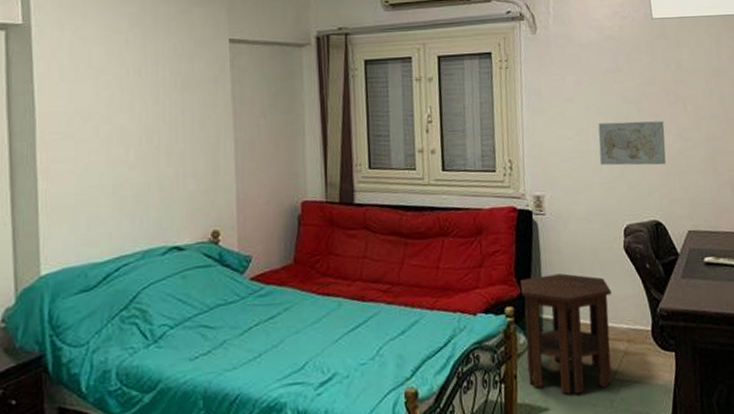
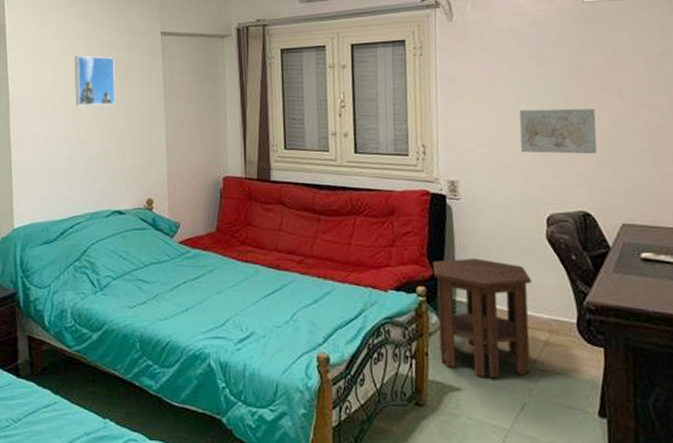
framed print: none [122,64,174,125] -> present [74,55,115,106]

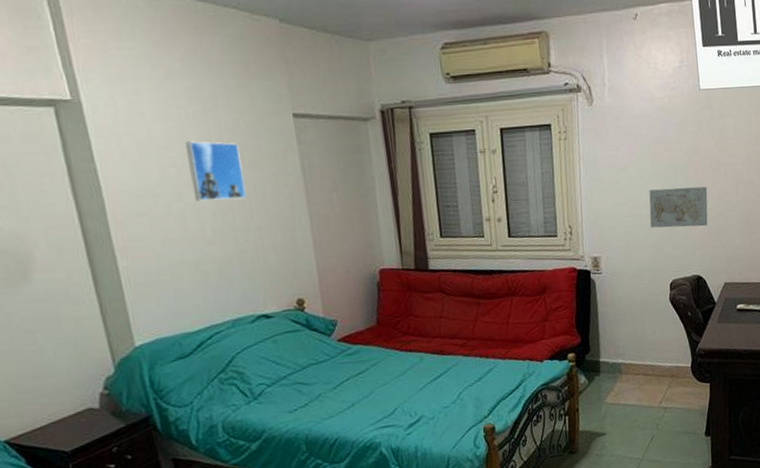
side table: present [433,258,532,379] -> none [581,323,659,421]

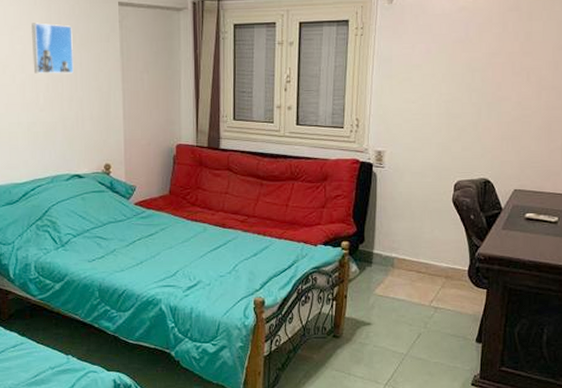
wall art: present [649,186,708,228] -> none [439,89,505,130]

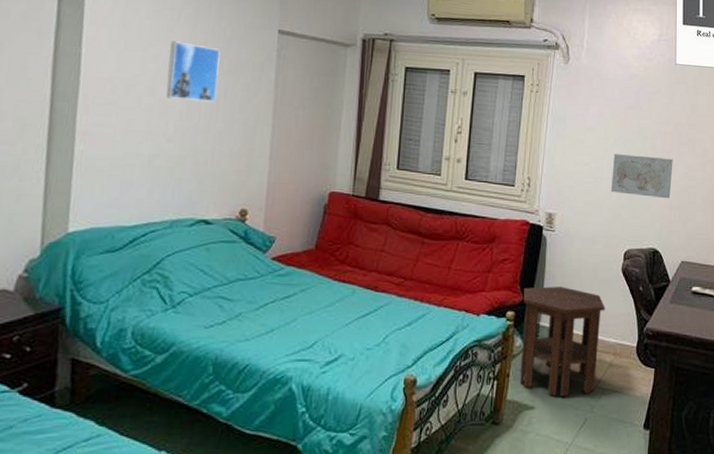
side table: none [356,218,436,315] -> present [519,286,605,397]
wall art: none [439,89,505,130] -> present [610,154,673,199]

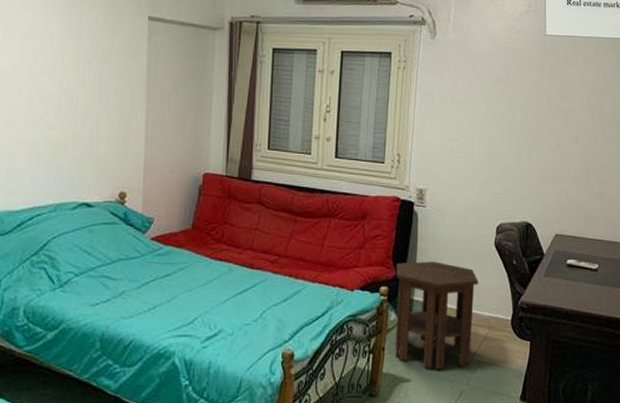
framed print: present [166,41,220,103] -> none [45,31,94,90]
wall art: present [610,154,673,199] -> none [481,128,545,172]

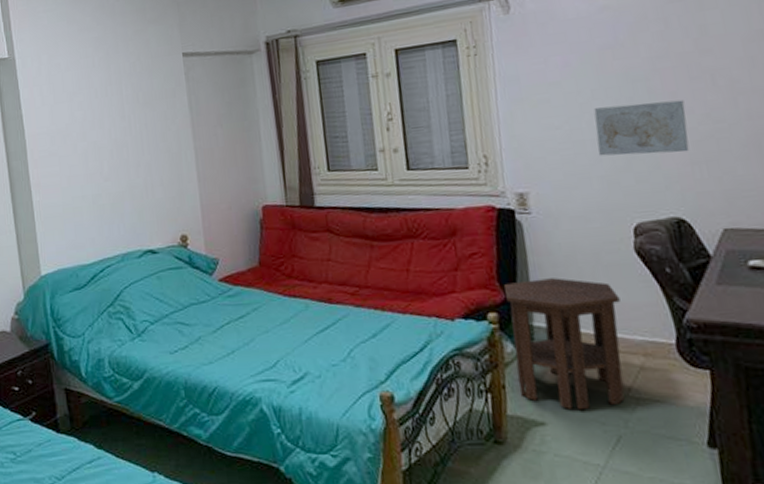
wall art: none [481,128,545,172] -> present [593,99,690,156]

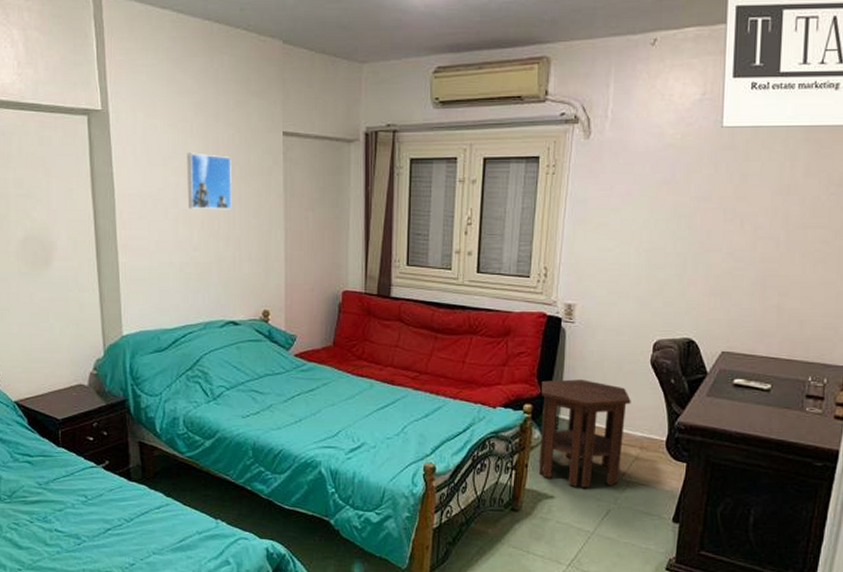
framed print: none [91,84,139,140] -> present [187,153,232,210]
wall art: present [593,99,690,156] -> none [638,237,715,284]

